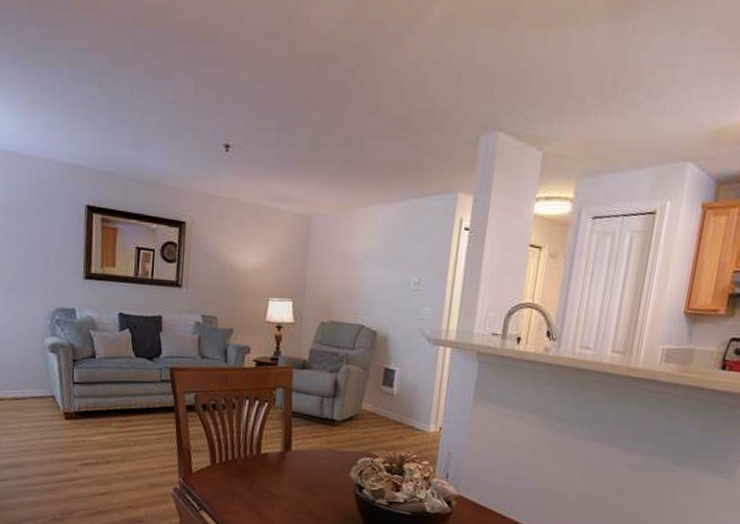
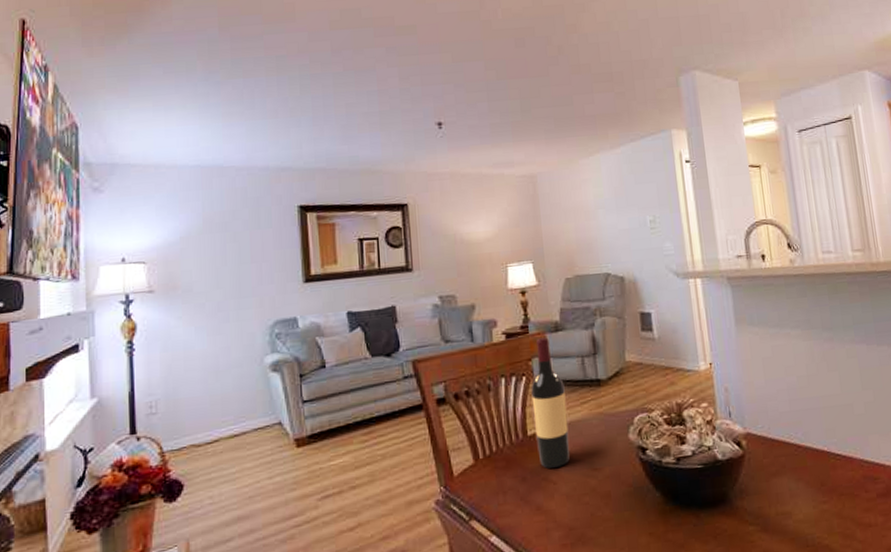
wine bottle: none [267,371,301,486] -> present [531,337,570,468]

